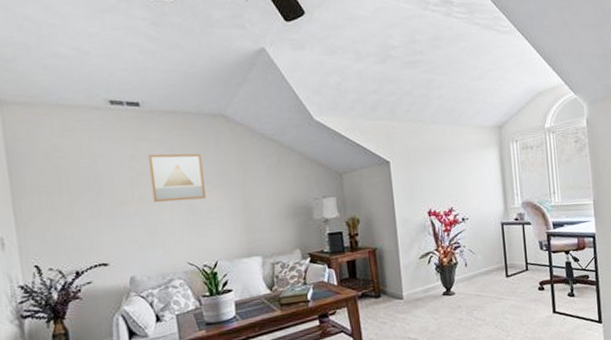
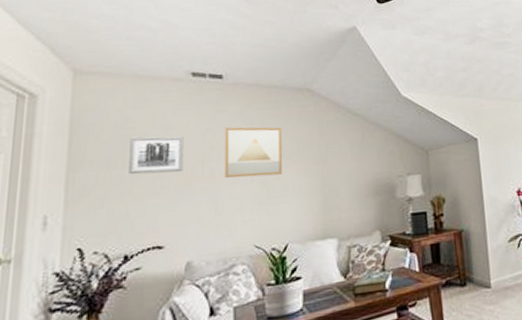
wall art: none [63,163,116,200] -> present [129,136,184,175]

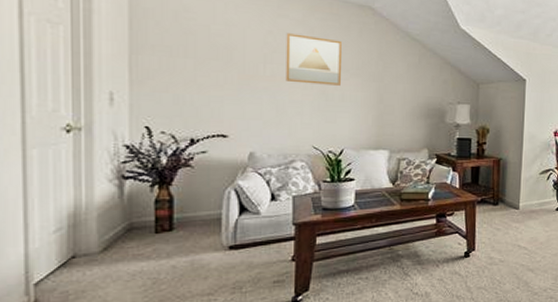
wall art: present [129,136,184,175] -> none [192,28,246,70]

